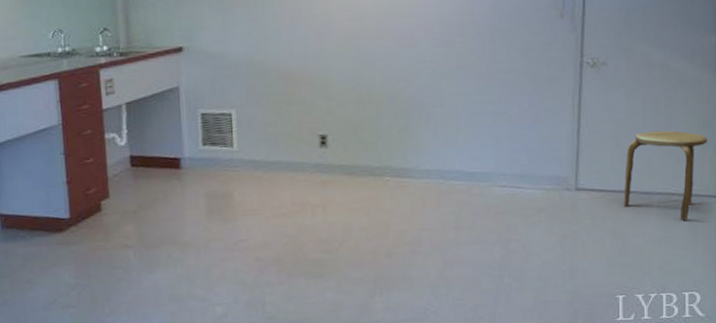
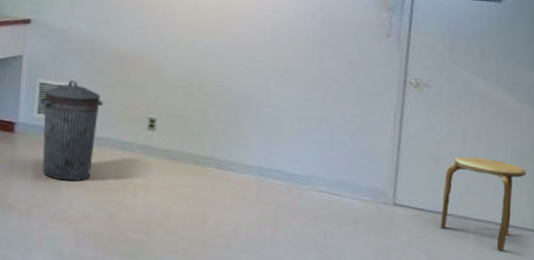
trash can: none [202,106,271,211] -> present [39,80,104,182]

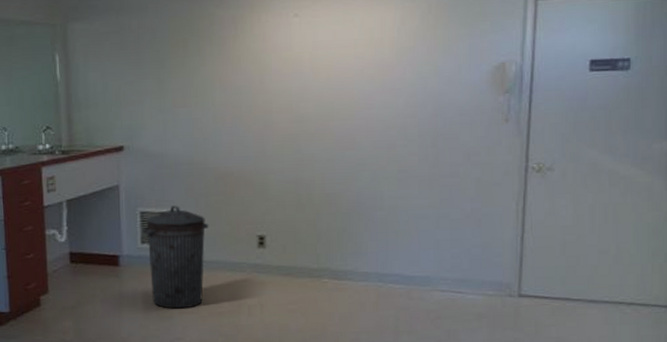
stool: present [440,156,527,251] -> none [569,238,658,330]

